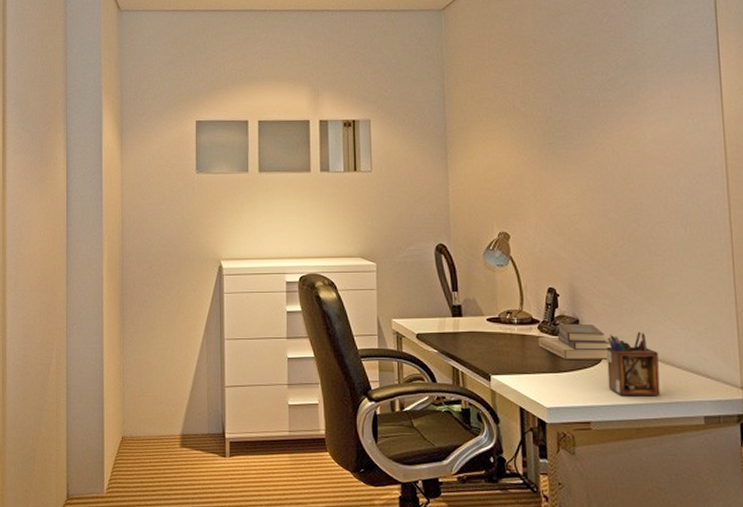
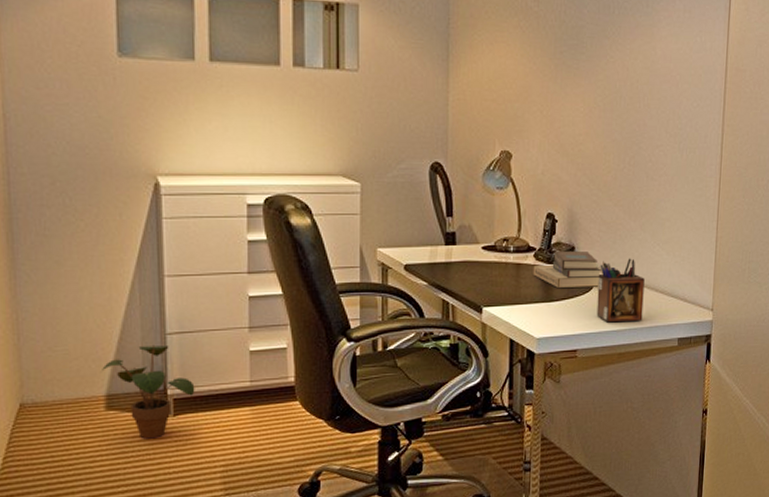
potted plant: none [179,395,246,475] -> present [102,344,195,439]

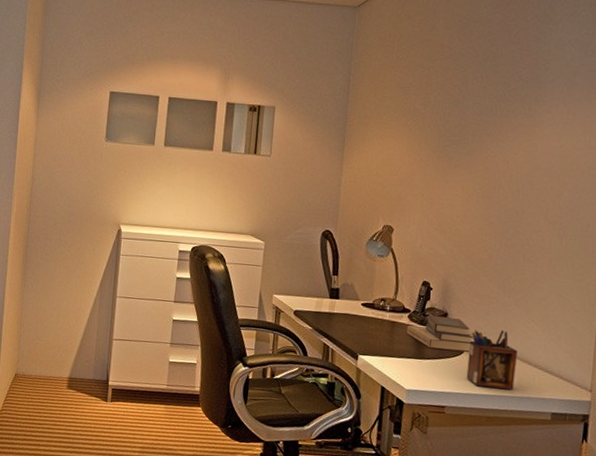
potted plant: present [102,344,195,439] -> none [68,346,128,416]

